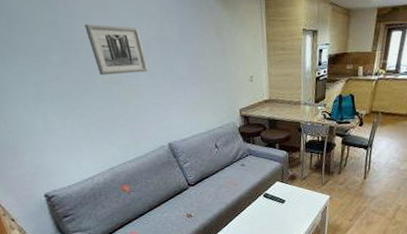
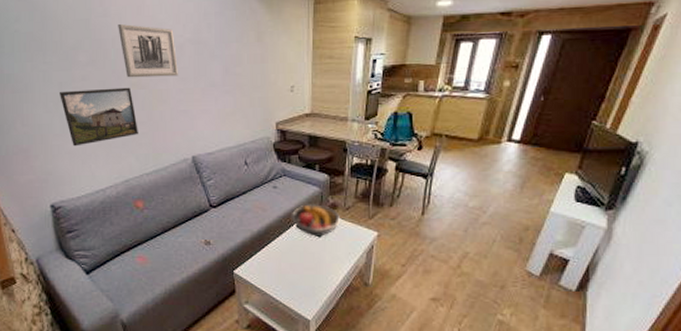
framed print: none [37,84,117,141] -> present [60,87,138,147]
fruit bowl: none [258,176,300,203] -> present [291,204,341,237]

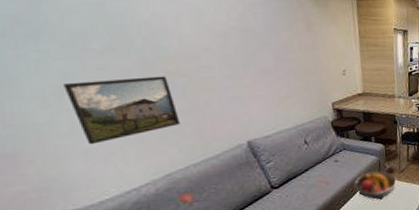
wall art: present [118,23,178,78] -> none [144,9,224,66]

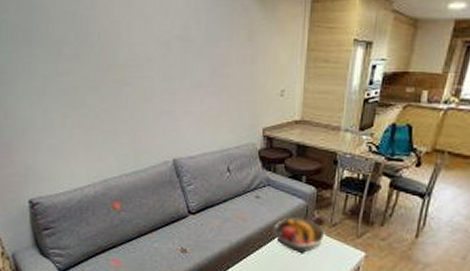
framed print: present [64,76,180,145] -> none [43,83,120,142]

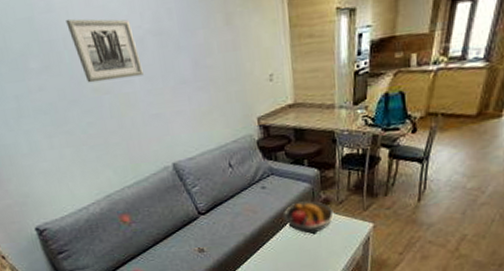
wall art: none [105,17,164,74] -> present [66,19,144,83]

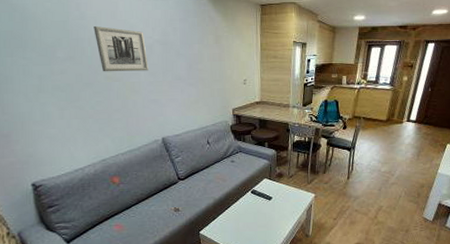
fruit bowl: present [282,200,335,234] -> none [246,174,287,200]

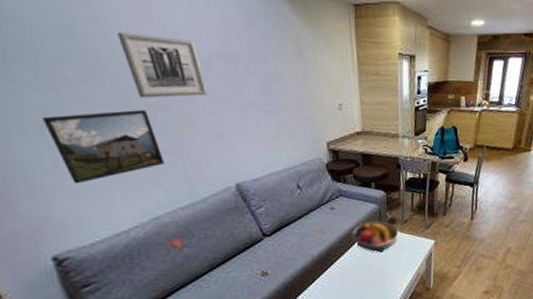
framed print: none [39,80,114,132] -> present [43,109,164,184]
fruit bowl: none [246,174,287,200] -> present [351,220,401,253]

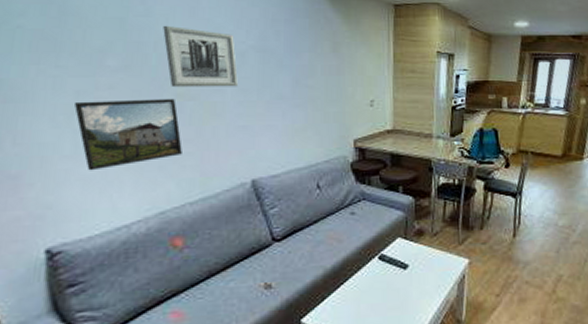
fruit bowl: present [351,220,401,253] -> none [371,231,429,269]

